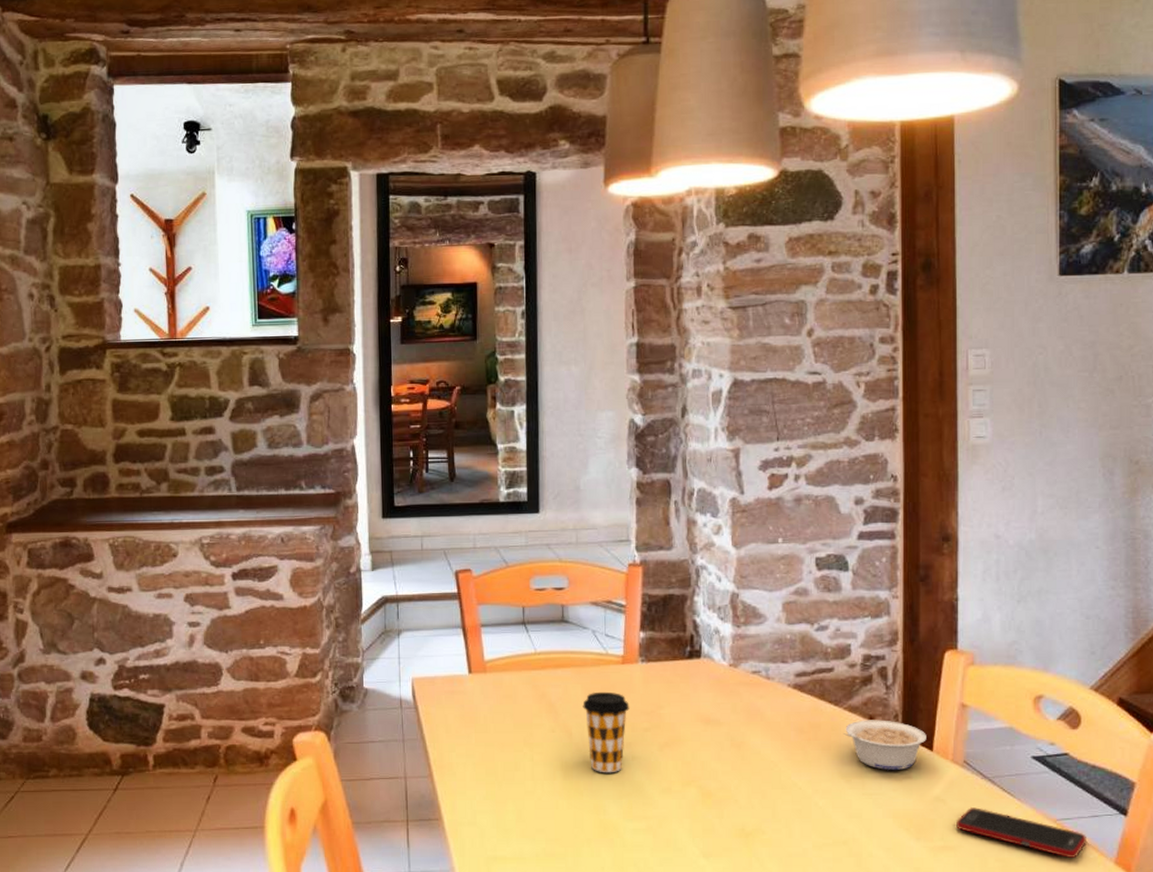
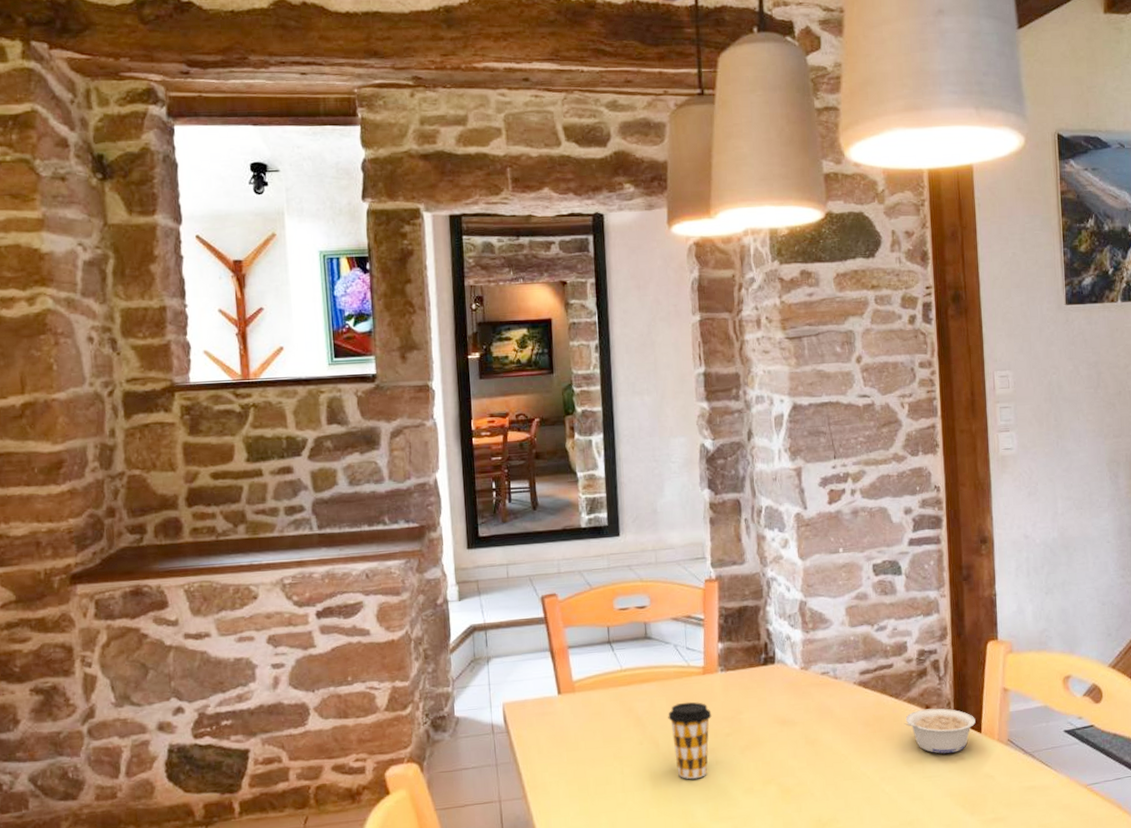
cell phone: present [956,807,1088,858] -> none [1004,780,1113,818]

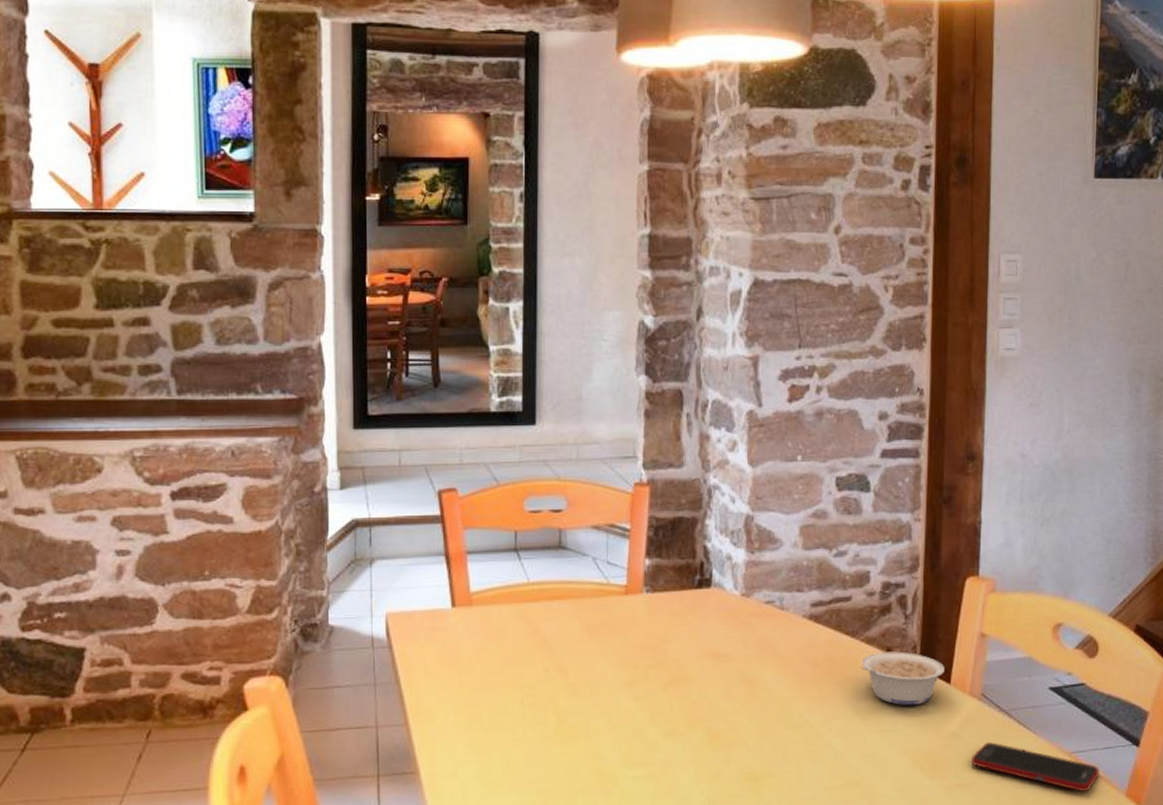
coffee cup: present [668,701,712,779] -> none [580,625,632,716]
cell phone: none [1004,780,1113,818] -> present [972,742,1101,791]

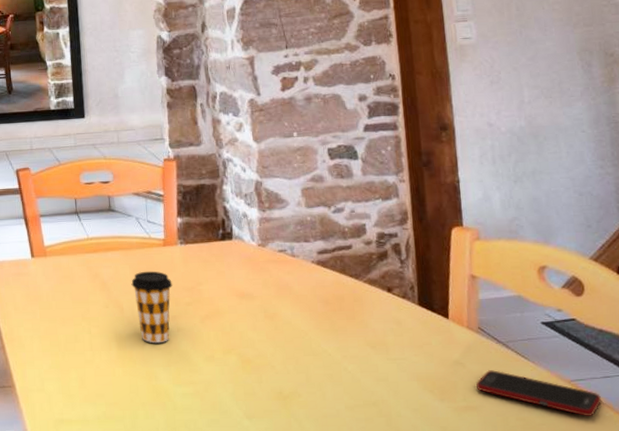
coffee cup: none [580,625,632,716] -> present [131,271,172,344]
legume: present [859,651,945,705] -> none [364,291,442,337]

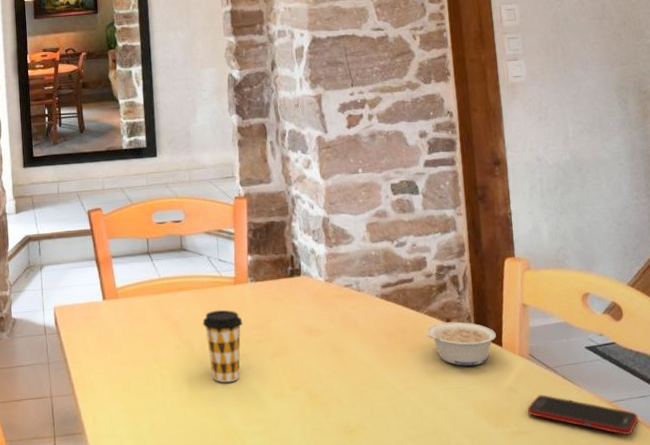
legume: none [364,291,442,337] -> present [425,321,496,366]

